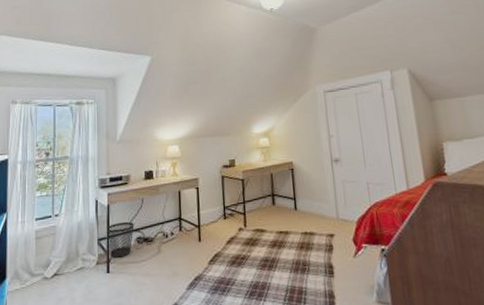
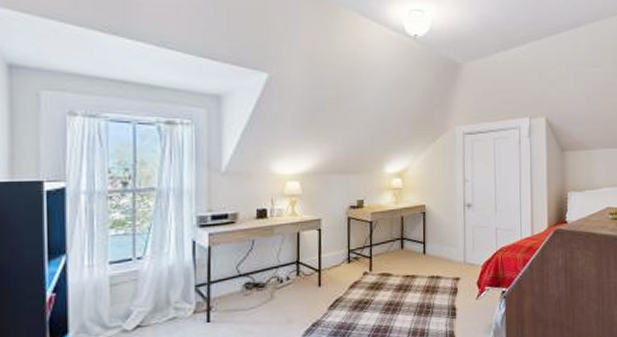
wastebasket: present [107,221,134,258] -> none [208,265,242,306]

